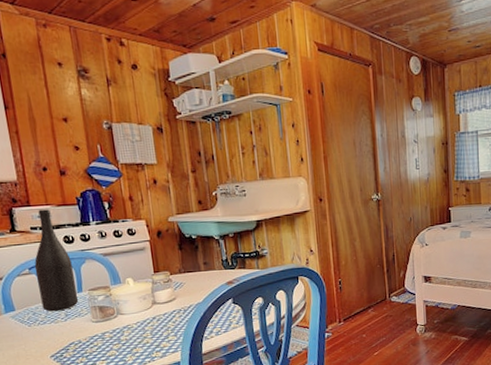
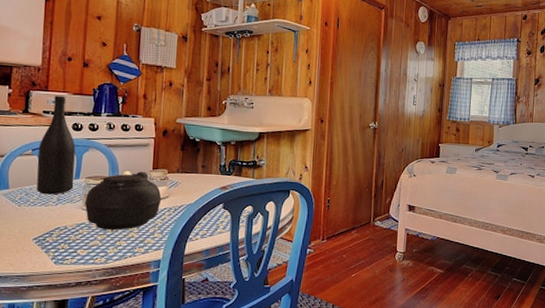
teapot: none [91,277,169,339] -> present [84,172,162,231]

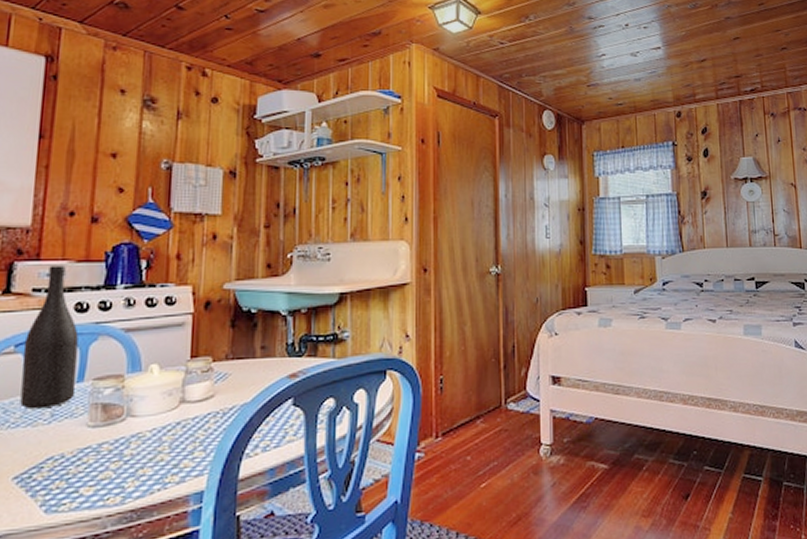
teapot: present [84,172,162,231] -> none [90,363,204,454]

